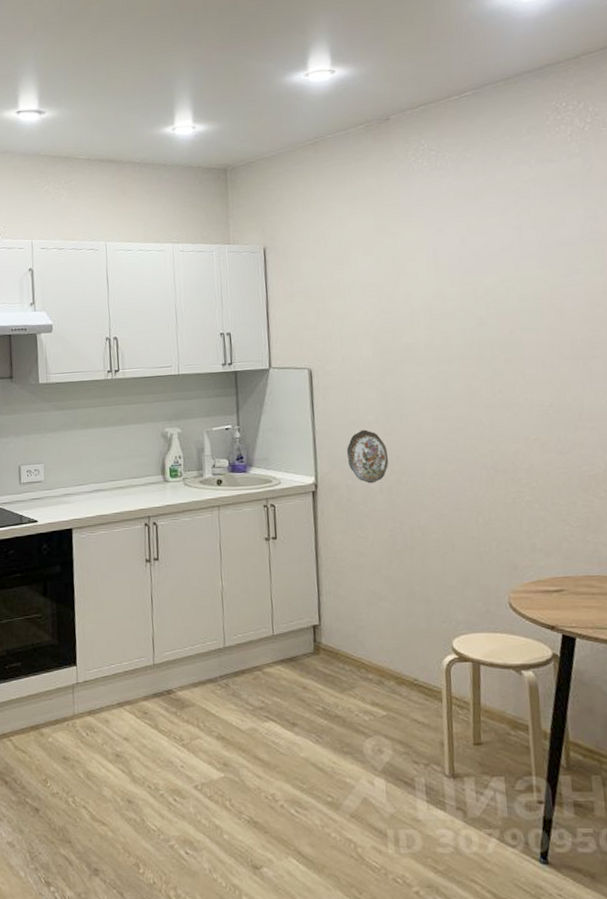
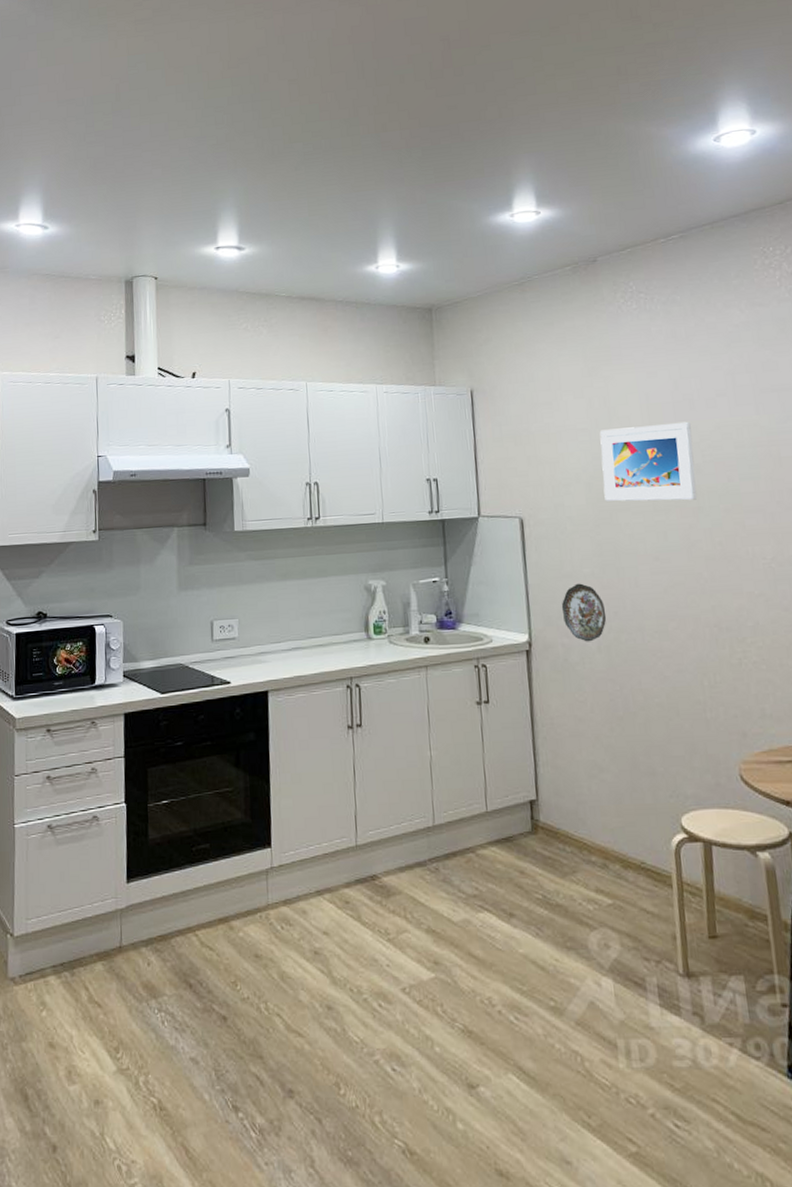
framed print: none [387,276,480,354] -> present [599,421,698,502]

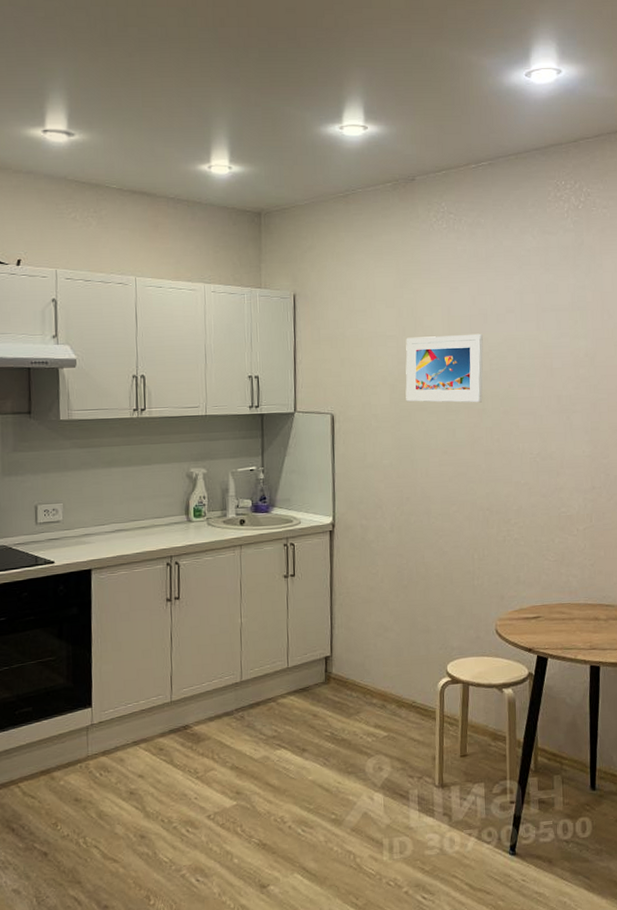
decorative plate: present [561,583,607,642] -> none [362,473,400,523]

